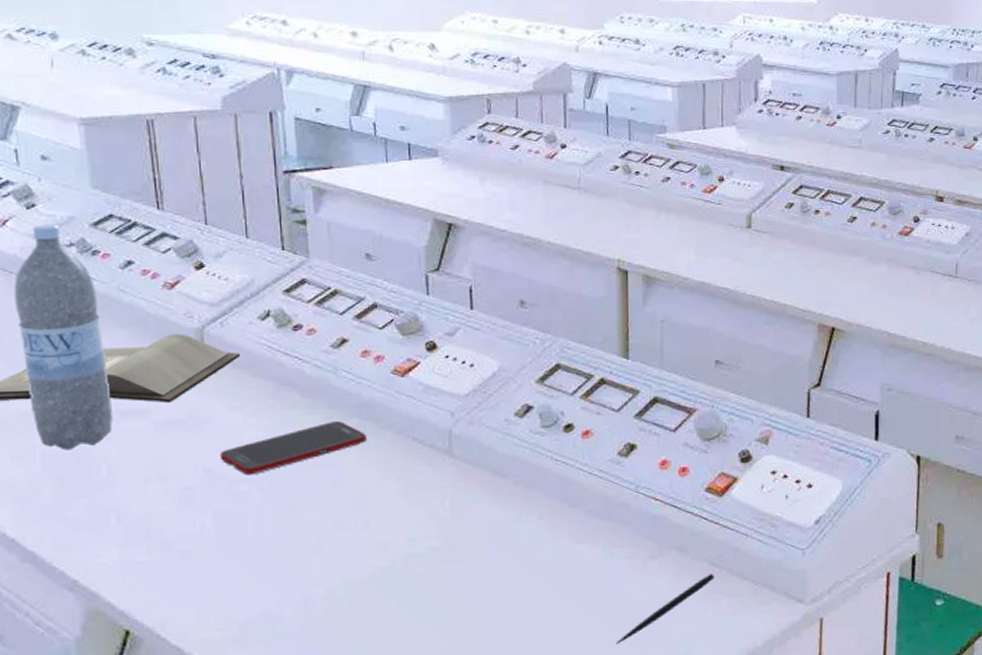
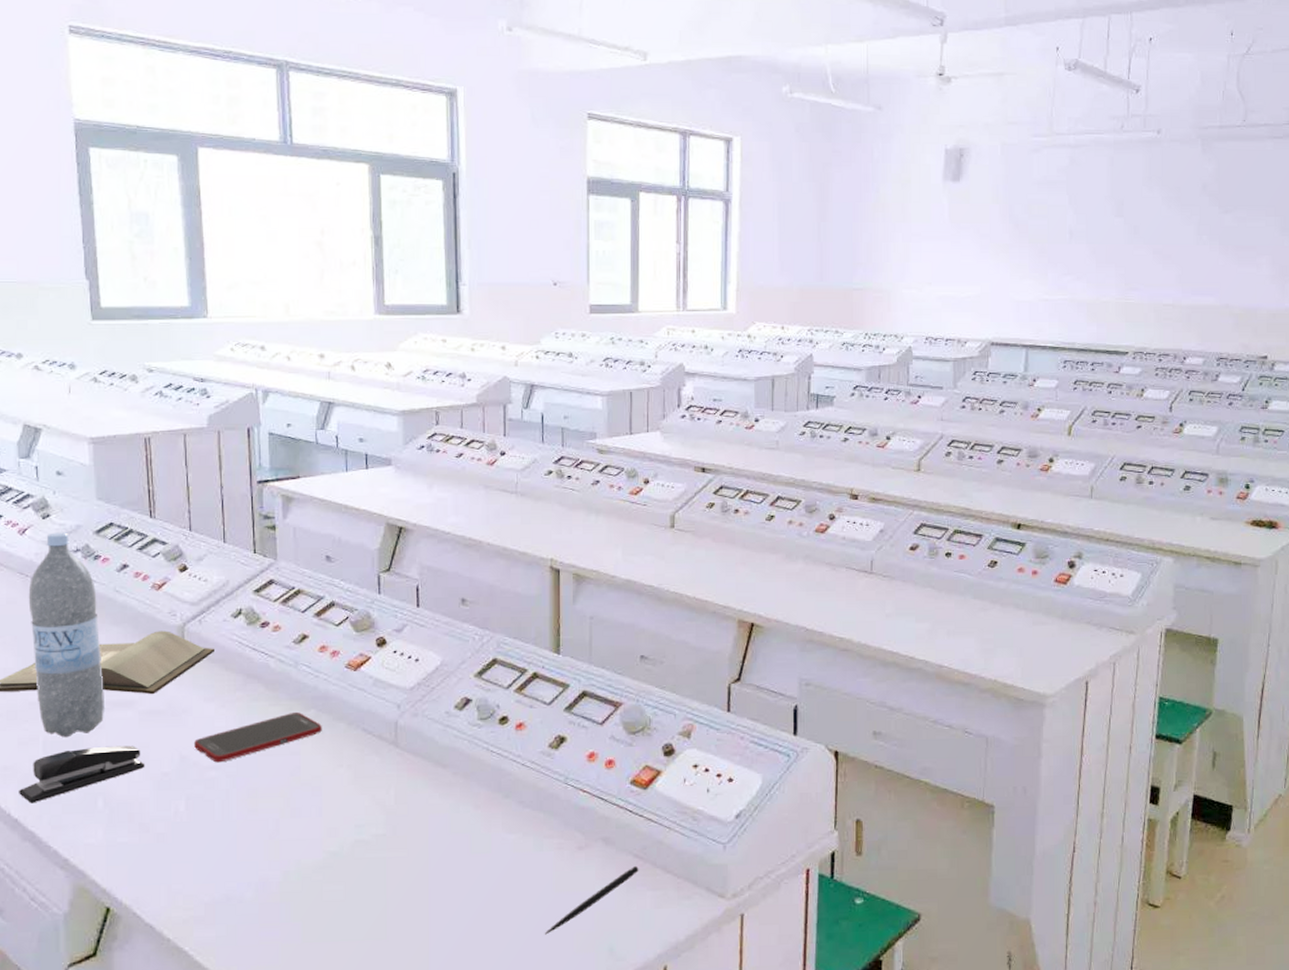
stapler: none [14,458,164,522] -> present [19,745,145,803]

